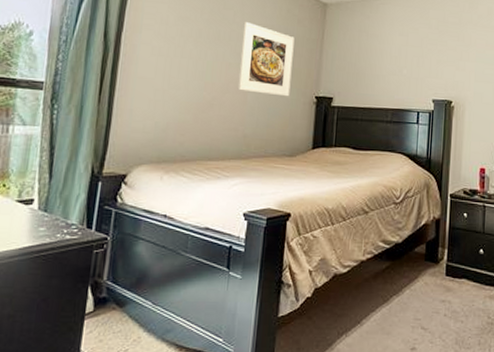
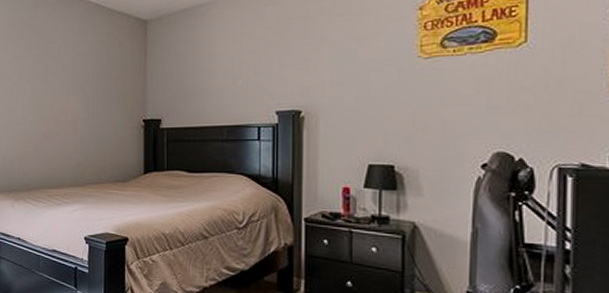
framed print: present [237,22,295,97] -> none [68,52,117,123]

